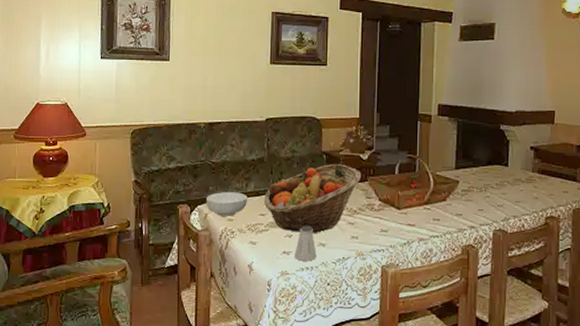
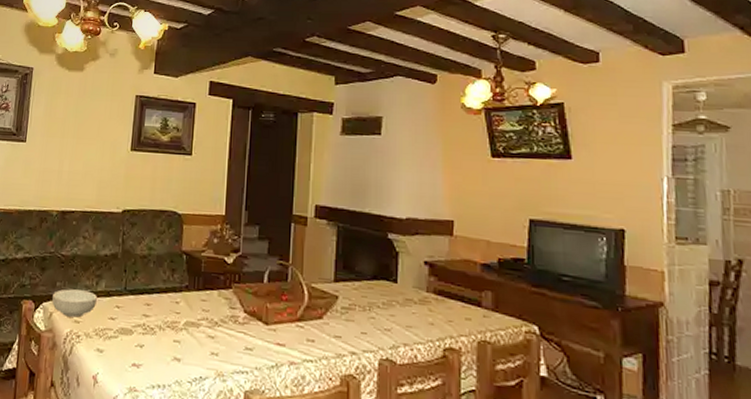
fruit basket: present [263,163,362,233] -> none [114,265,226,345]
saltshaker: present [295,225,316,261] -> none [145,334,170,378]

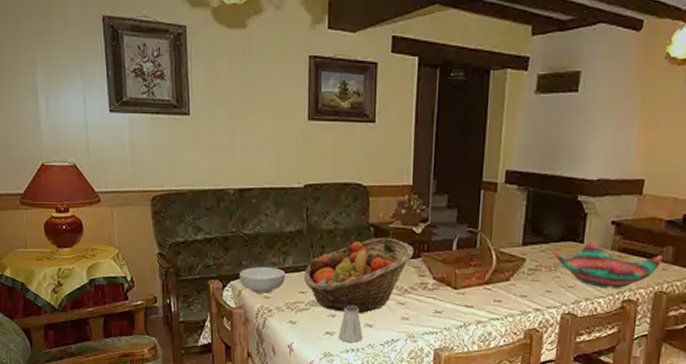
fruit basket: none [114,265,226,345] -> present [303,237,415,313]
saltshaker: none [145,334,170,378] -> present [339,304,363,343]
decorative bowl: none [364,281,481,336] -> present [551,241,662,289]

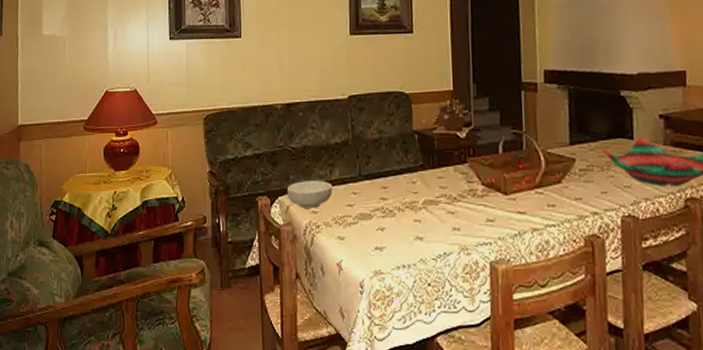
fruit basket: present [303,237,415,313] -> none [350,143,460,225]
saltshaker: present [339,304,363,343] -> none [389,216,413,258]

